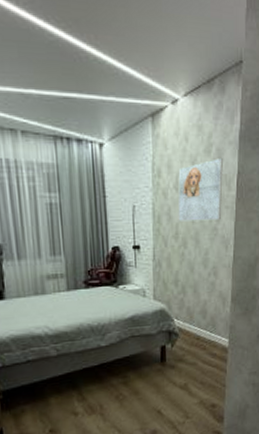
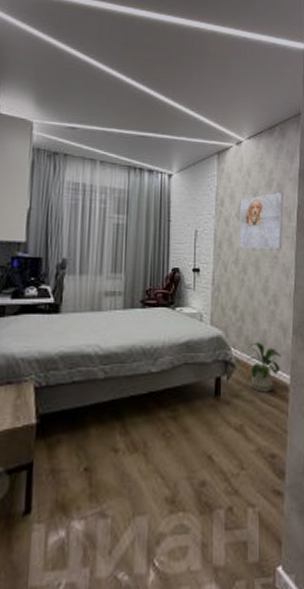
house plant: none [188,312,221,355] -> present [246,342,282,392]

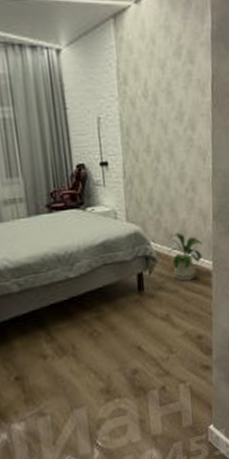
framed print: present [239,192,284,249] -> none [146,62,197,133]

